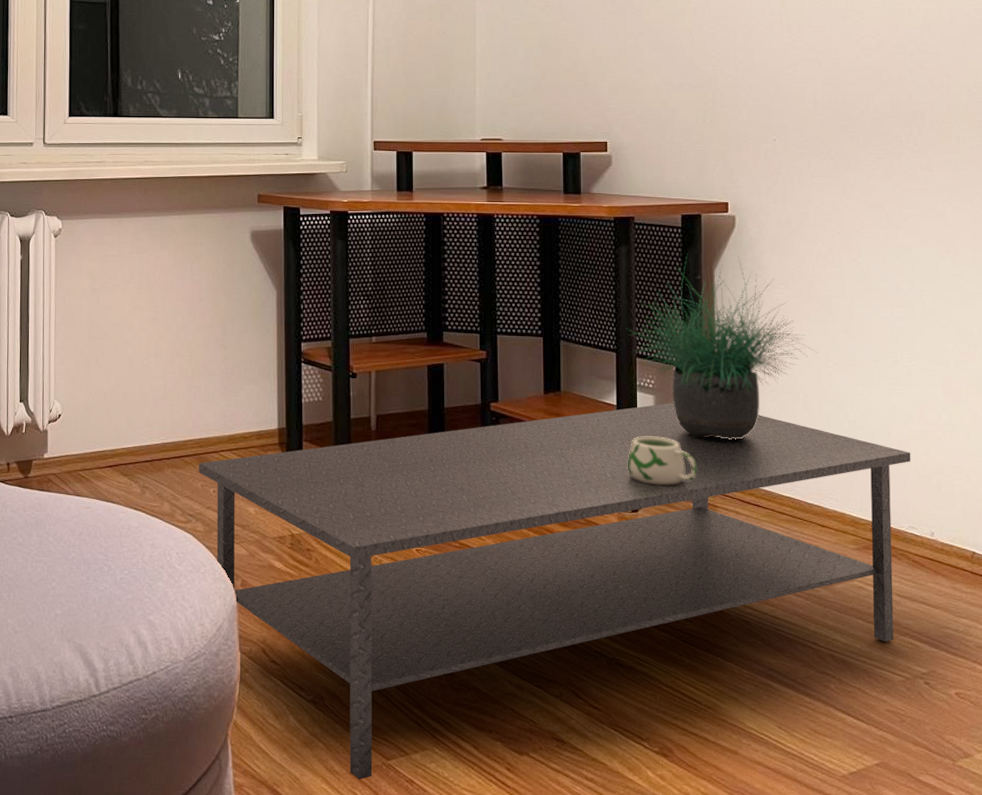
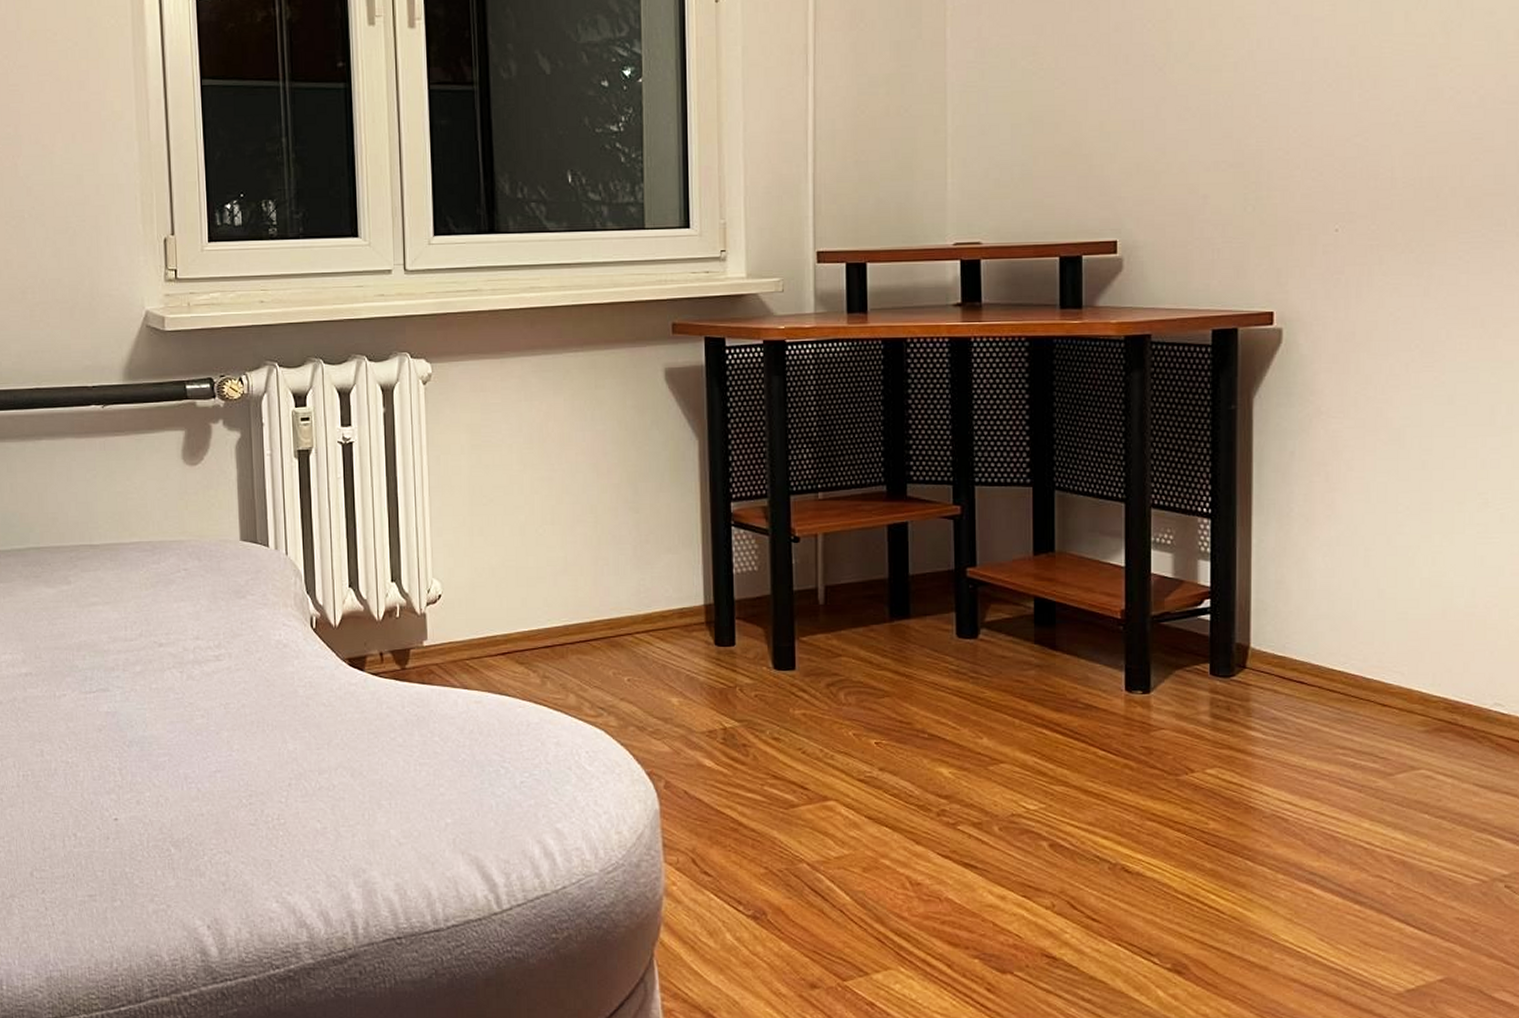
coffee table: present [199,402,911,780] -> none [609,561,1501,1004]
potted plant: present [627,254,819,440] -> none [1139,379,1386,604]
mug: present [628,436,698,485] -> none [1139,602,1226,660]

